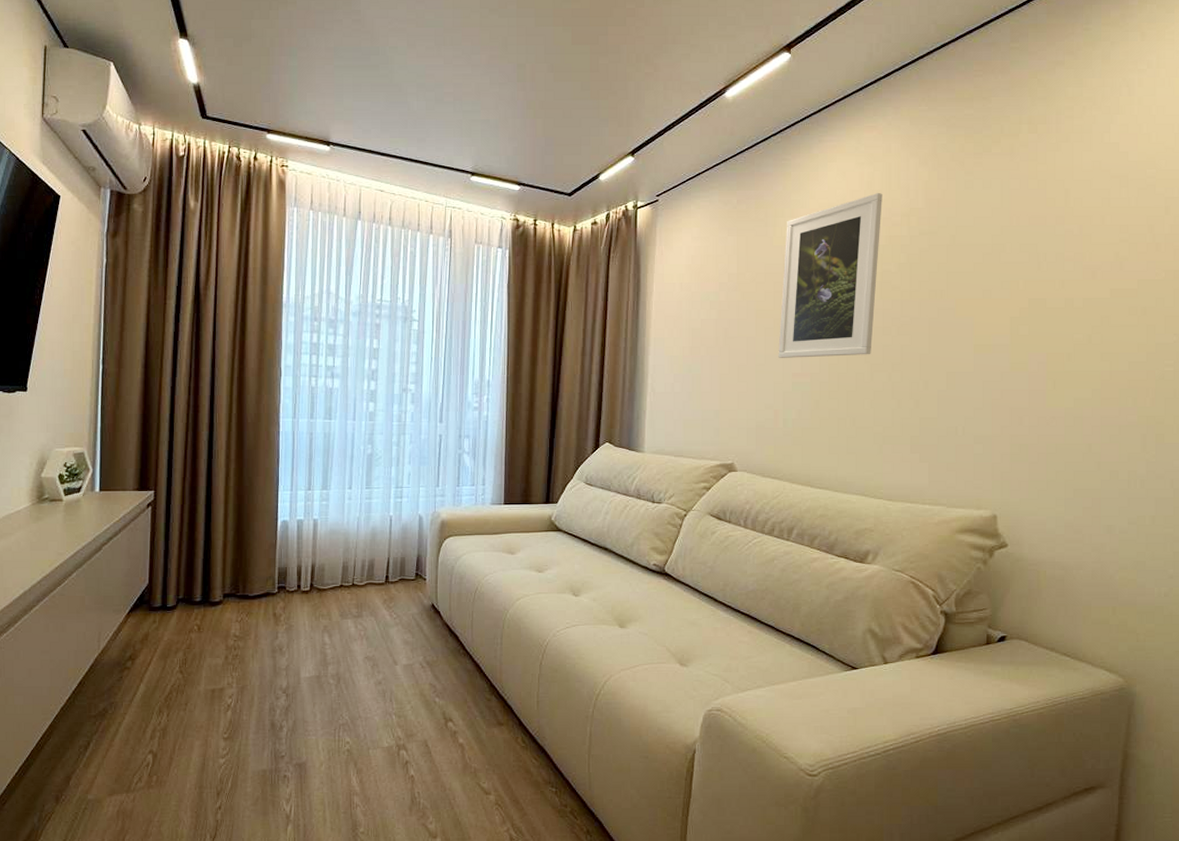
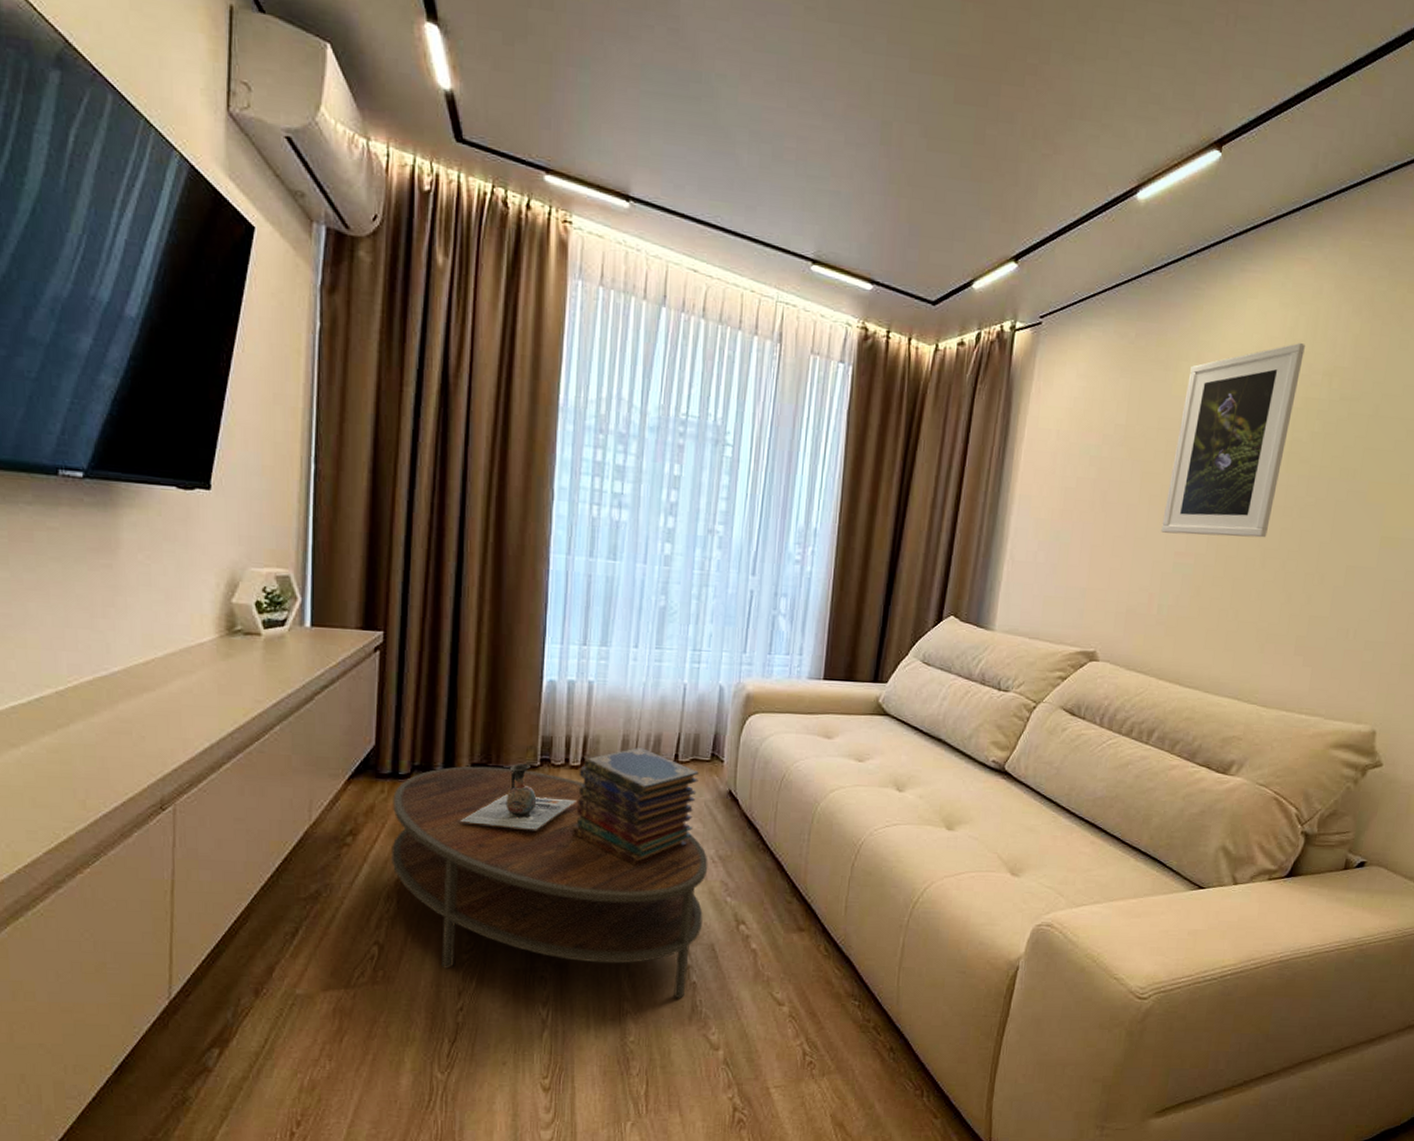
coffee table: none [162,596,418,792] -> present [392,766,708,999]
decorative vase: none [215,591,308,647] -> present [460,763,577,830]
book stack: none [306,571,406,675] -> present [573,746,699,867]

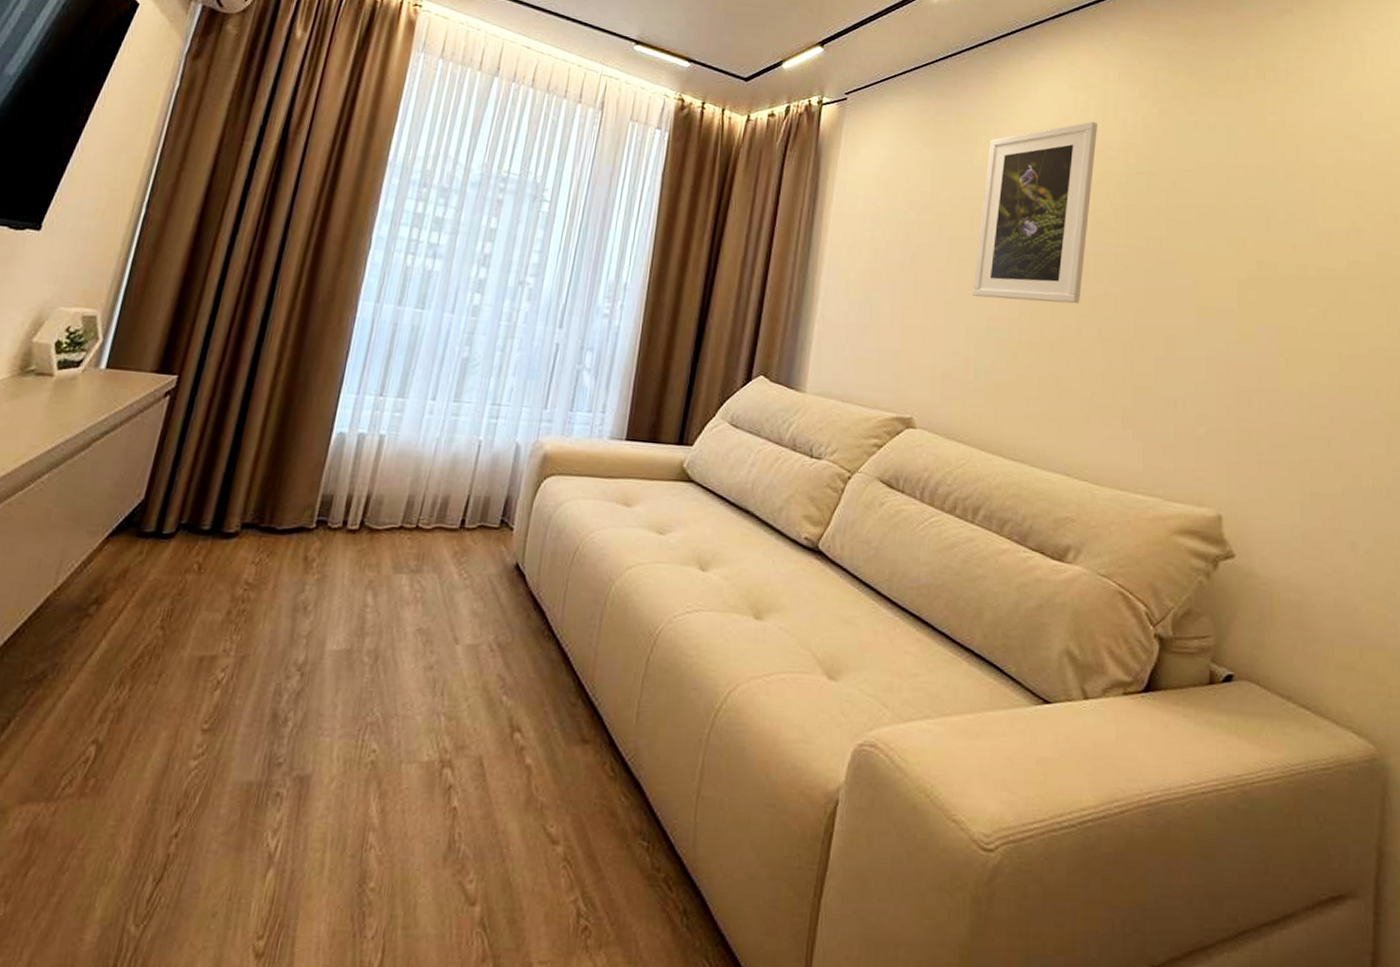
coffee table: present [392,766,708,999] -> none [133,526,486,831]
decorative vase: present [460,763,577,830] -> none [217,524,349,604]
book stack: present [573,746,699,867] -> none [339,509,485,654]

